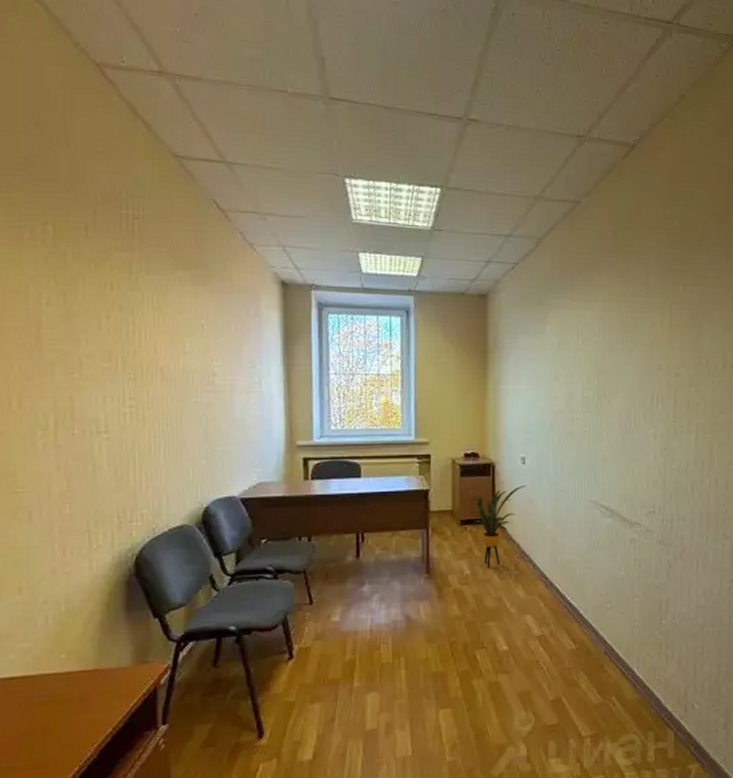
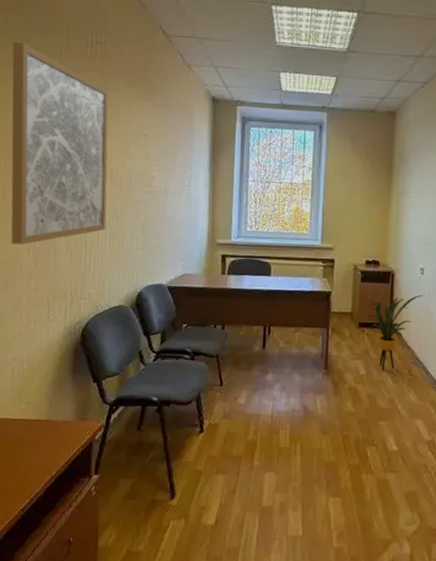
wall art: none [20,215,159,463] -> present [11,41,109,245]

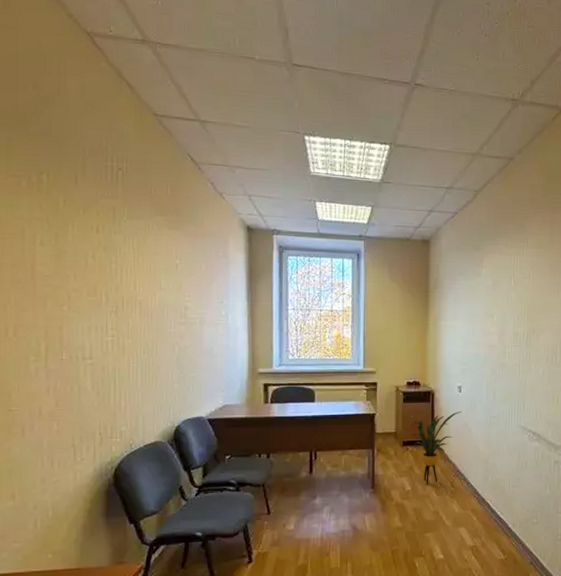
wall art: present [11,41,109,245] -> none [18,166,137,385]

